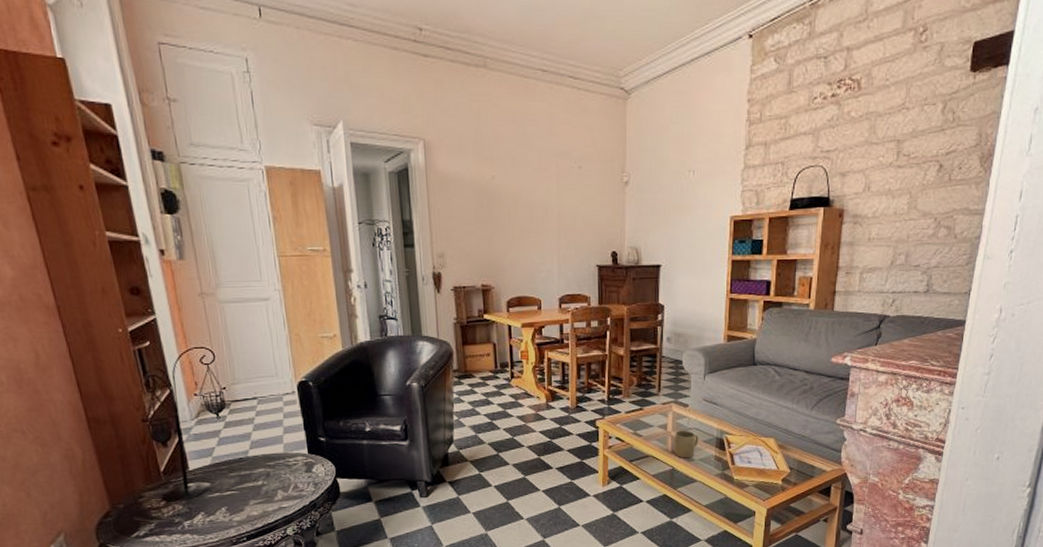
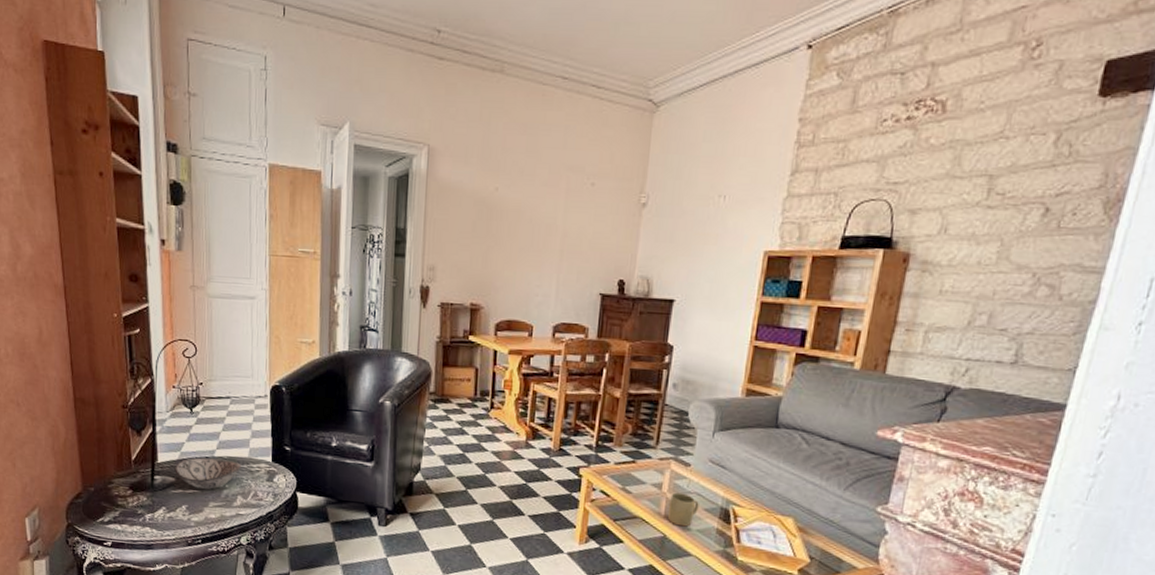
decorative bowl: none [208,458,278,489] -> present [175,457,241,489]

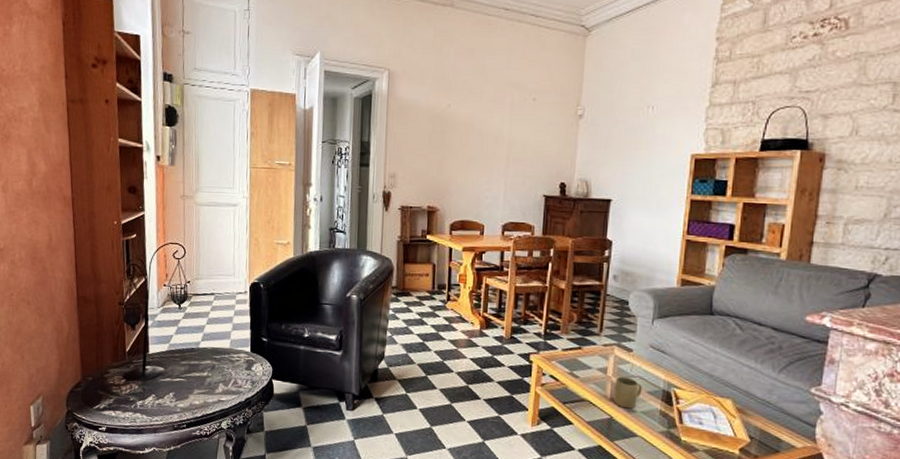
decorative bowl: present [175,457,241,489] -> none [164,348,223,378]

